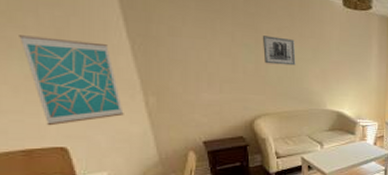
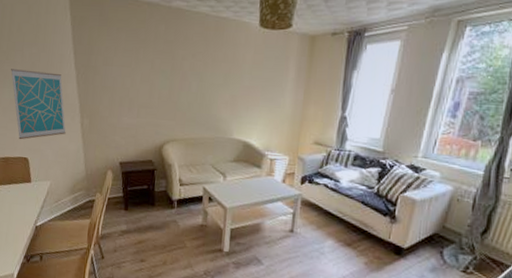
wall art: present [262,35,296,66] -> none [177,62,207,92]

